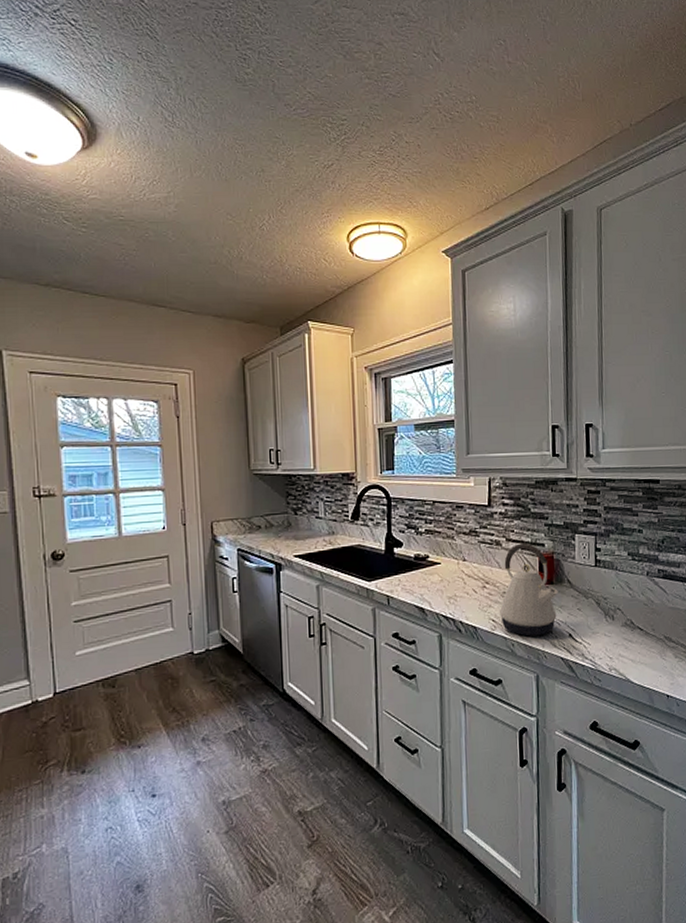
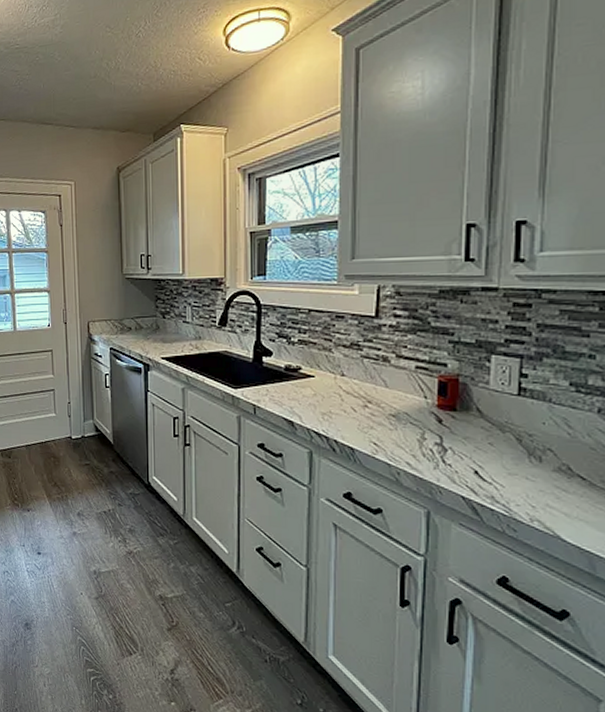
kettle: present [500,543,558,637] -> none [384,361,463,468]

